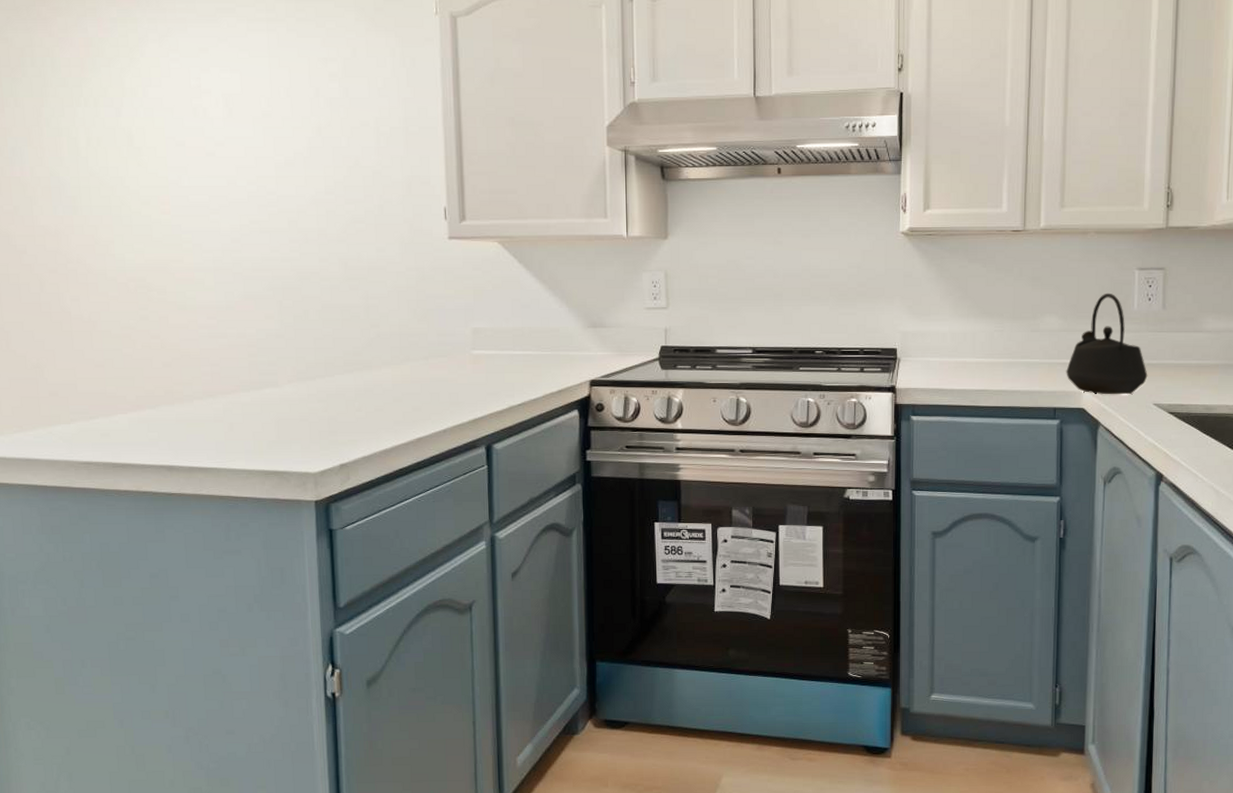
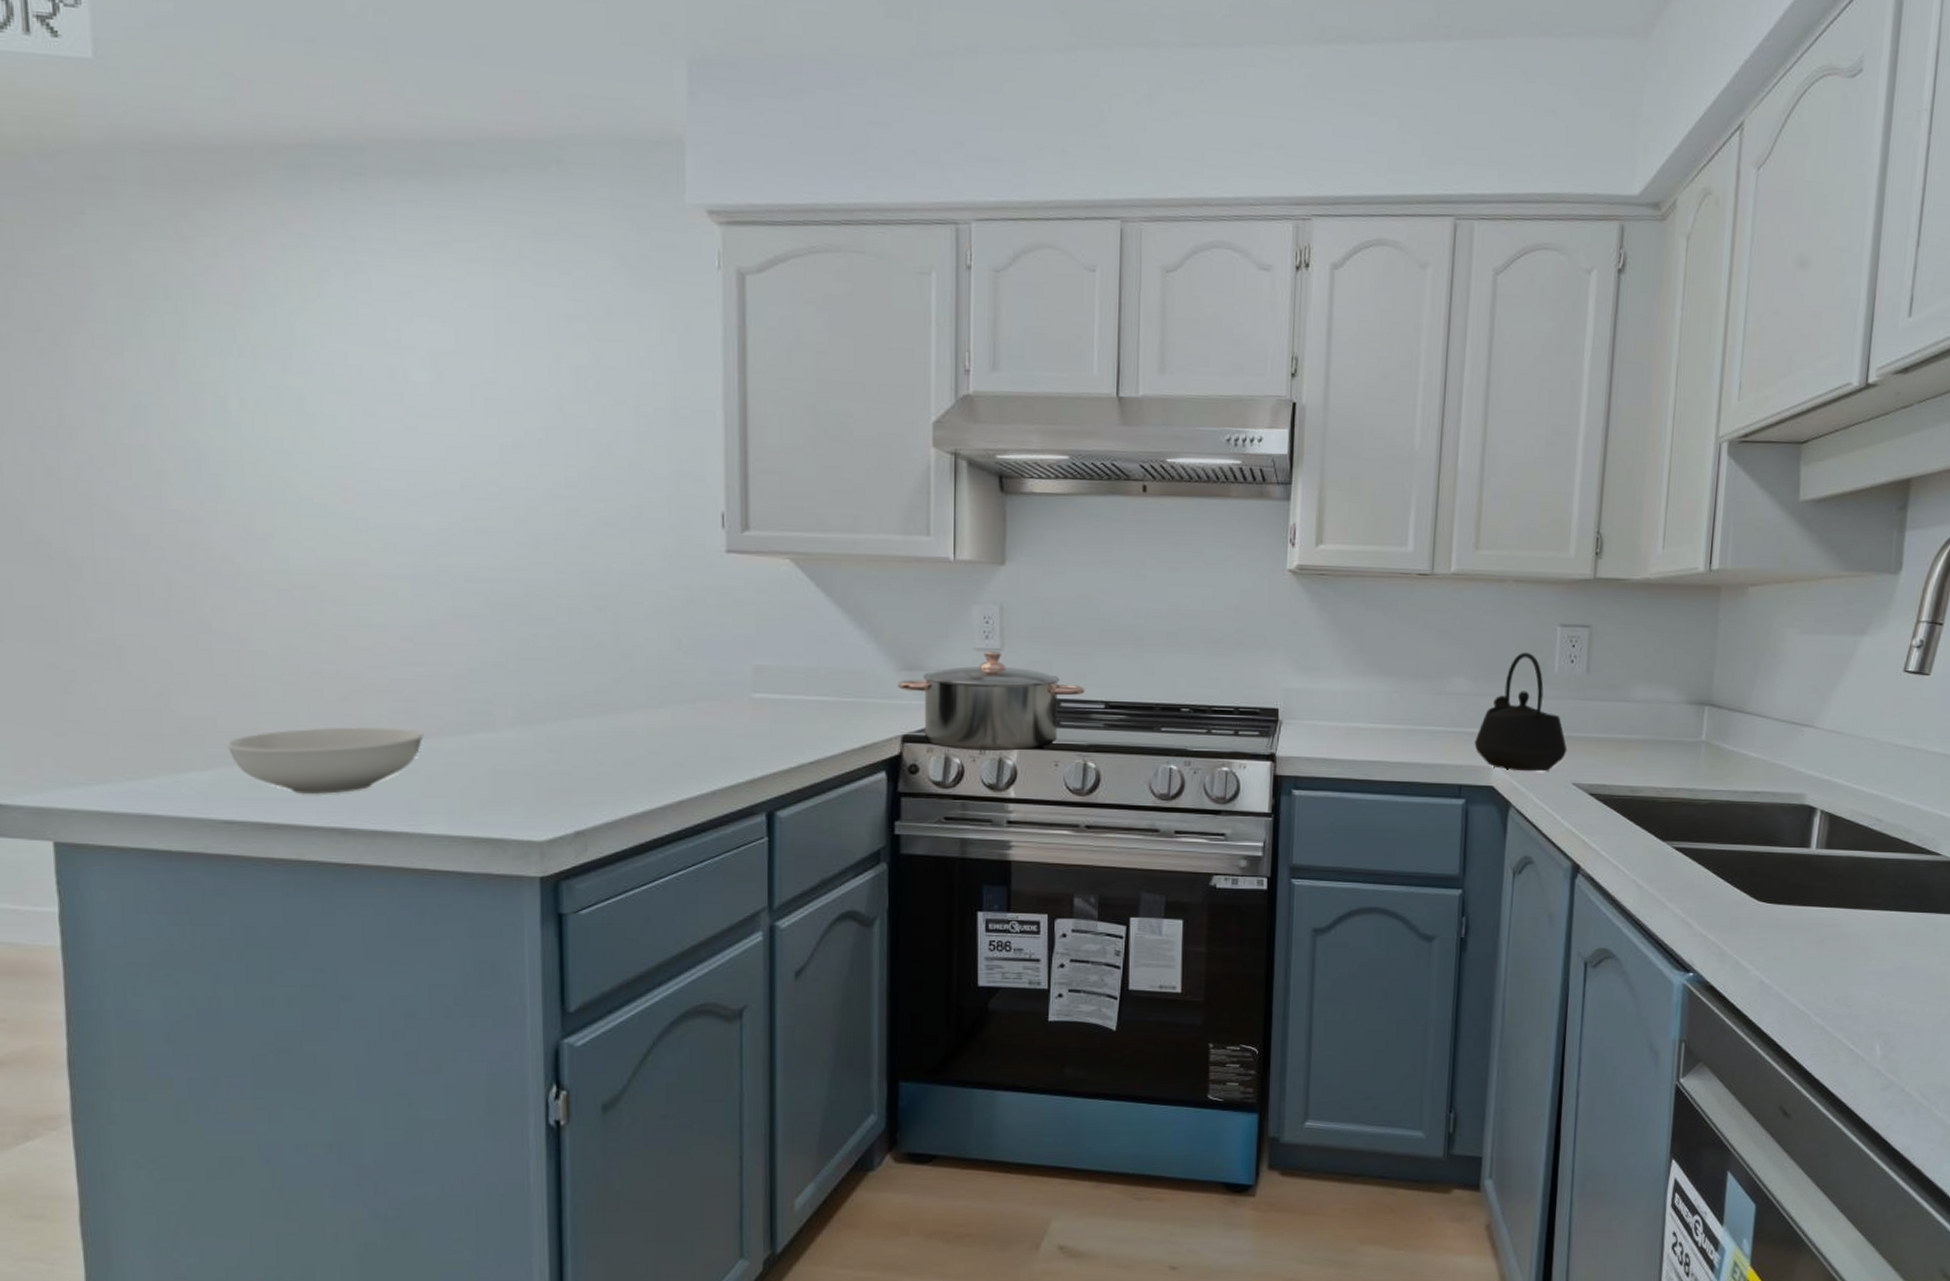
bowl: none [83,386,226,441] -> present [225,726,424,795]
cooking pot: none [585,309,736,392] -> present [898,651,1085,752]

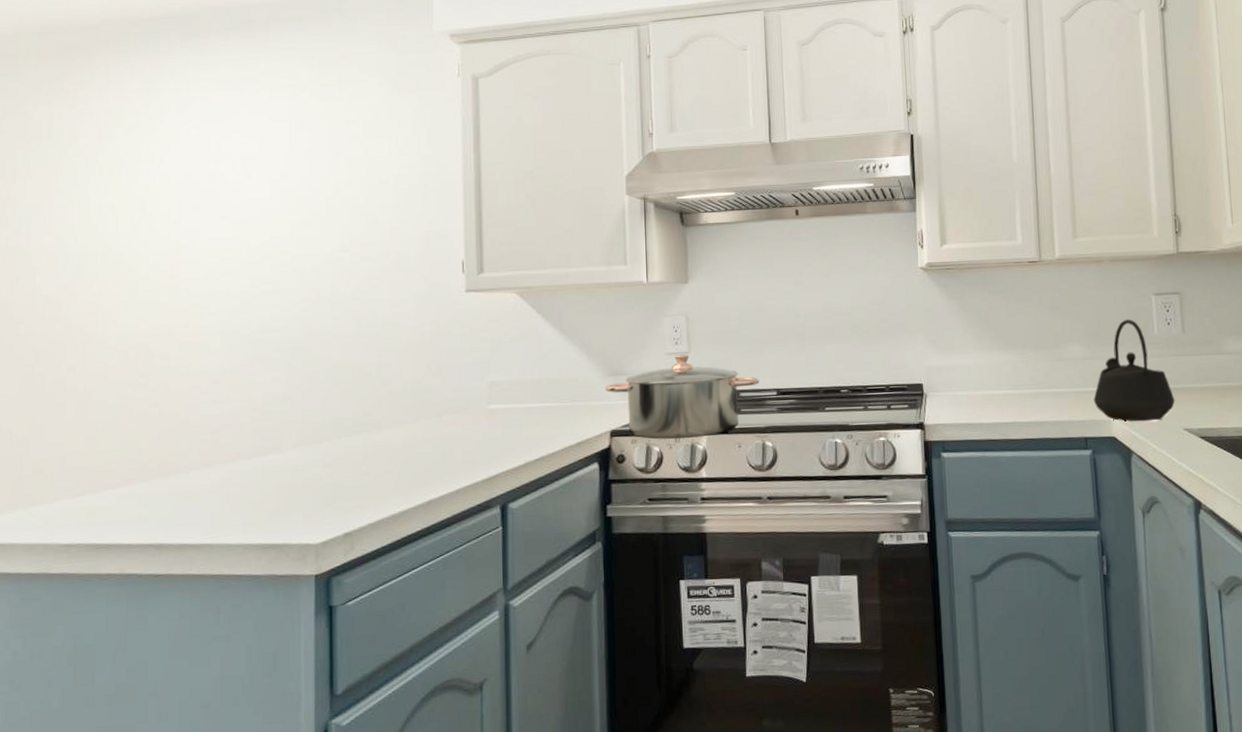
bowl: present [225,726,424,795] -> none [70,455,226,518]

